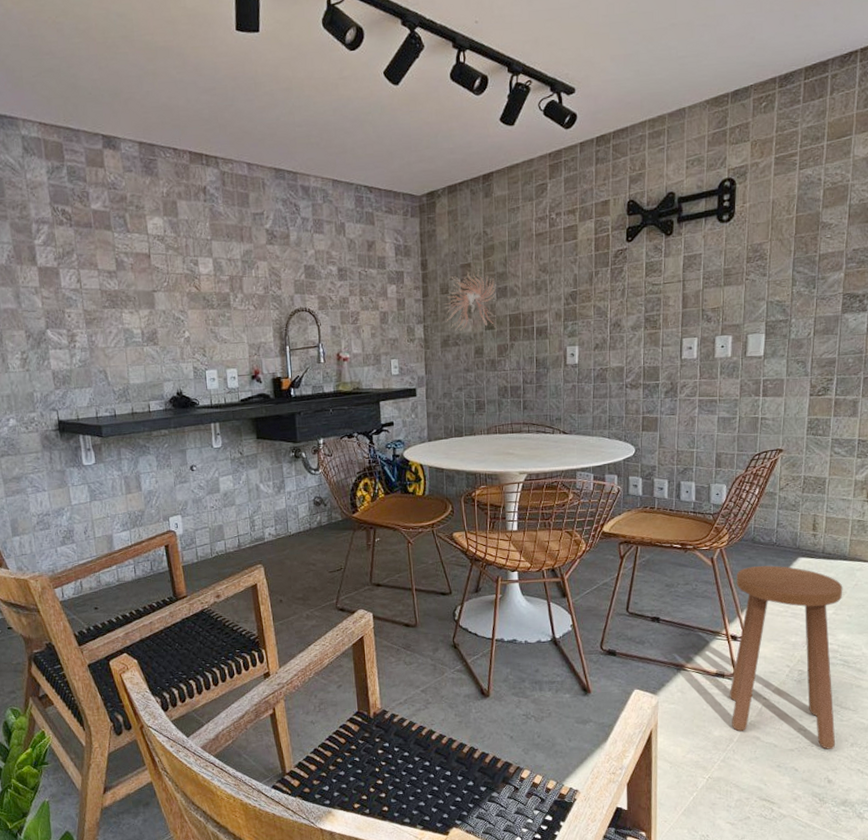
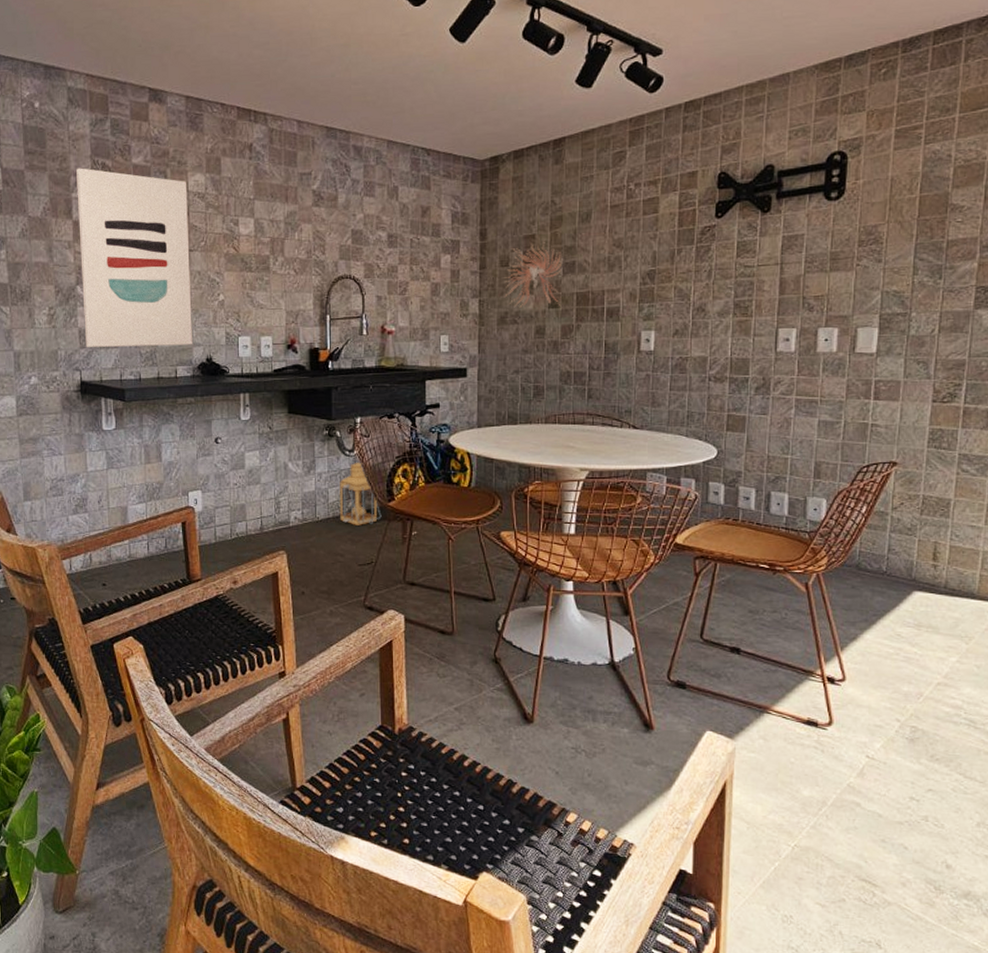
wall art: none [37,215,163,388] -> present [76,168,192,347]
lantern: none [308,480,348,537] -> present [340,463,382,525]
stool: present [729,565,843,749] -> none [823,598,970,827]

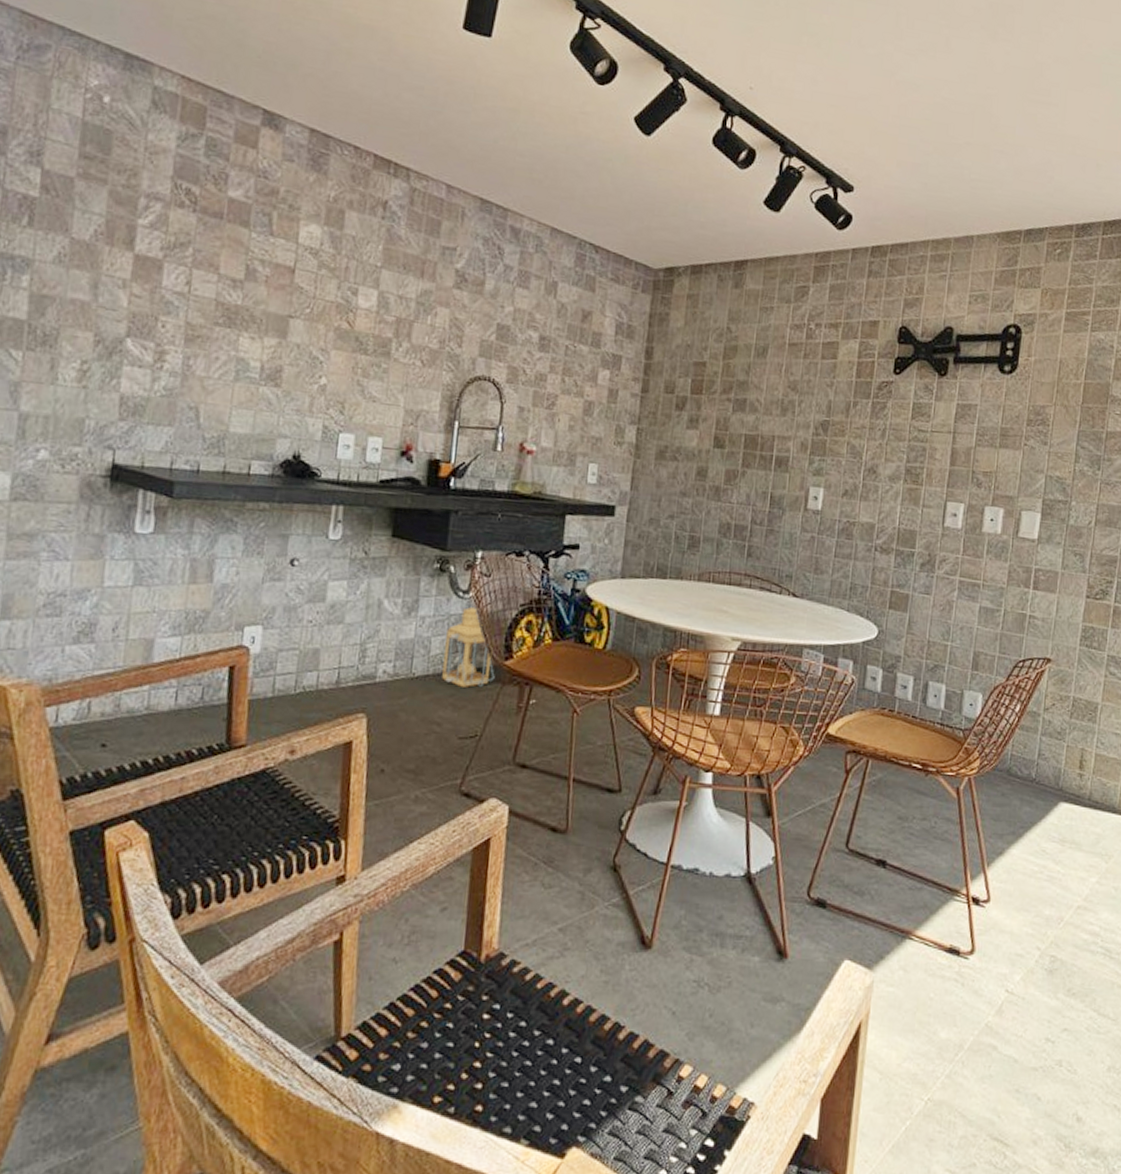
wall art: present [76,168,192,347] -> none [127,188,297,436]
wall sculpture: present [503,239,564,308] -> none [664,369,735,450]

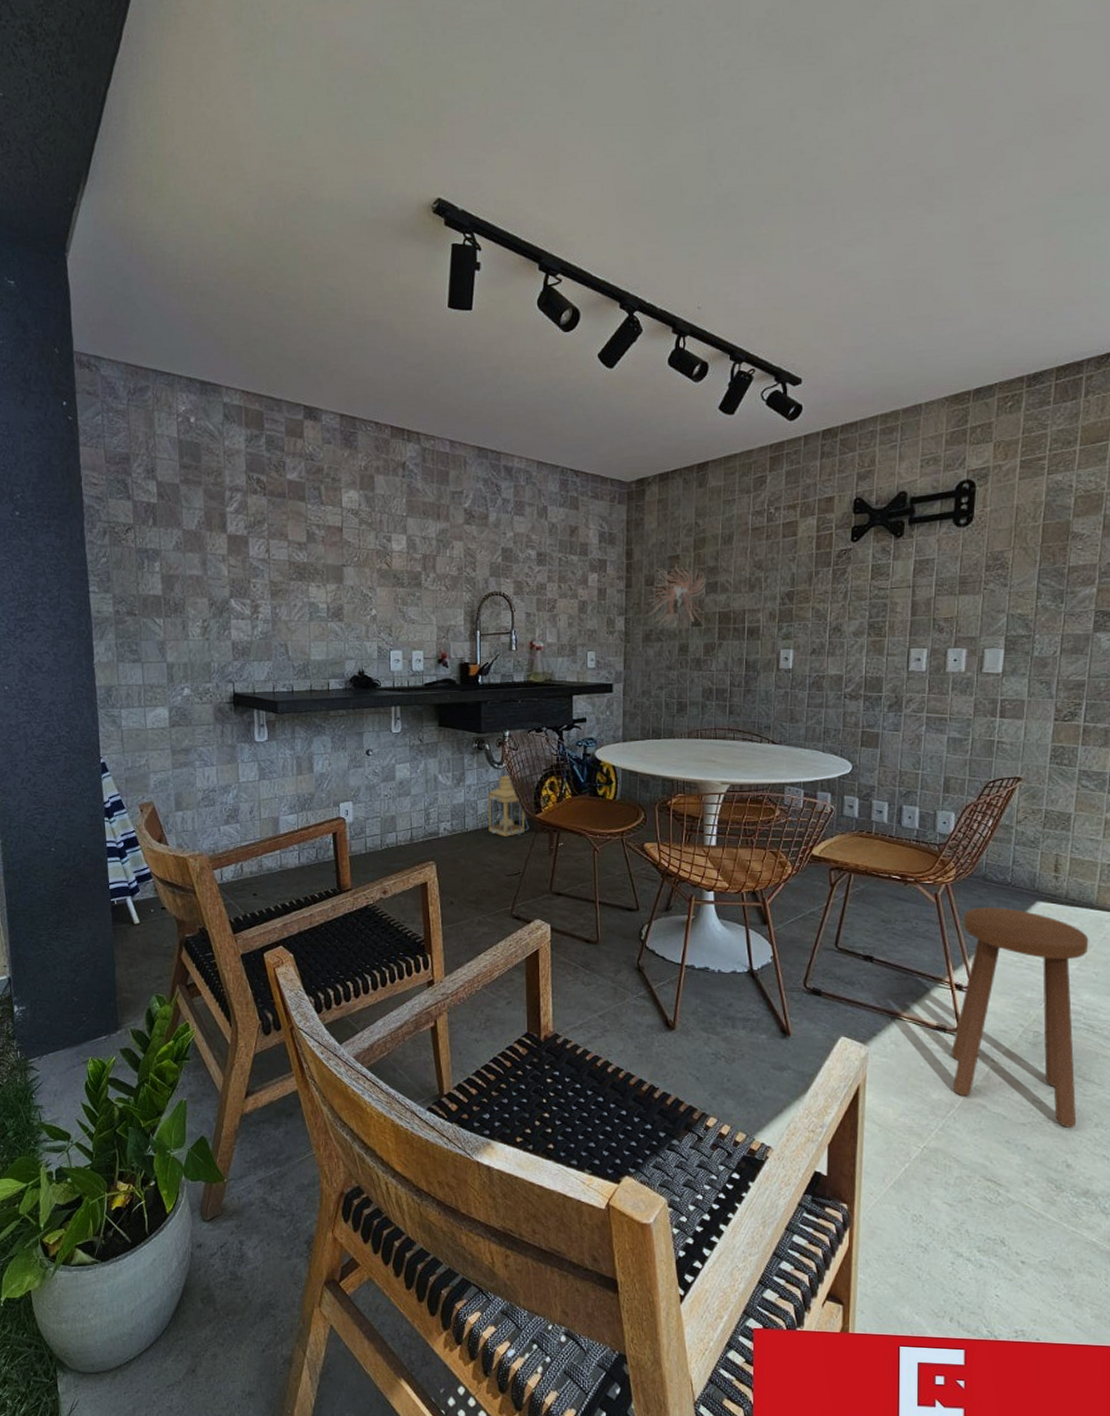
wall sculpture: none [664,369,735,450] -> present [648,560,707,627]
stool: none [963,806,1110,1072] -> present [951,908,1089,1128]

